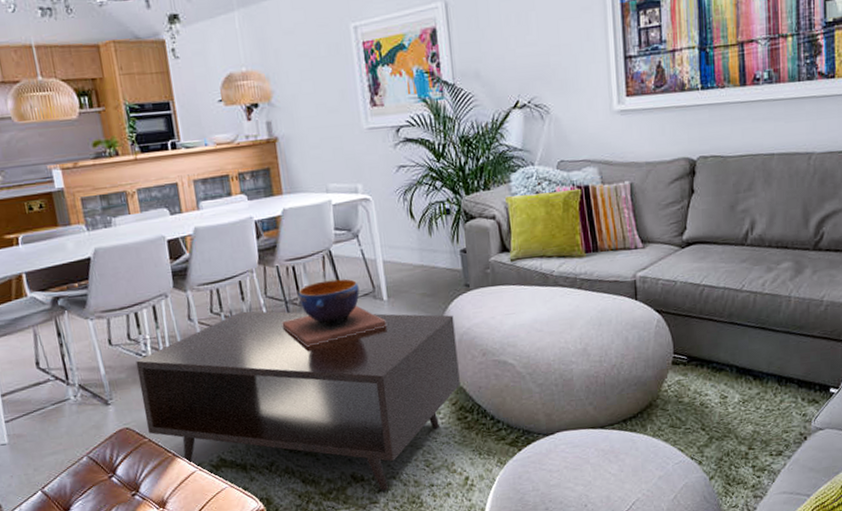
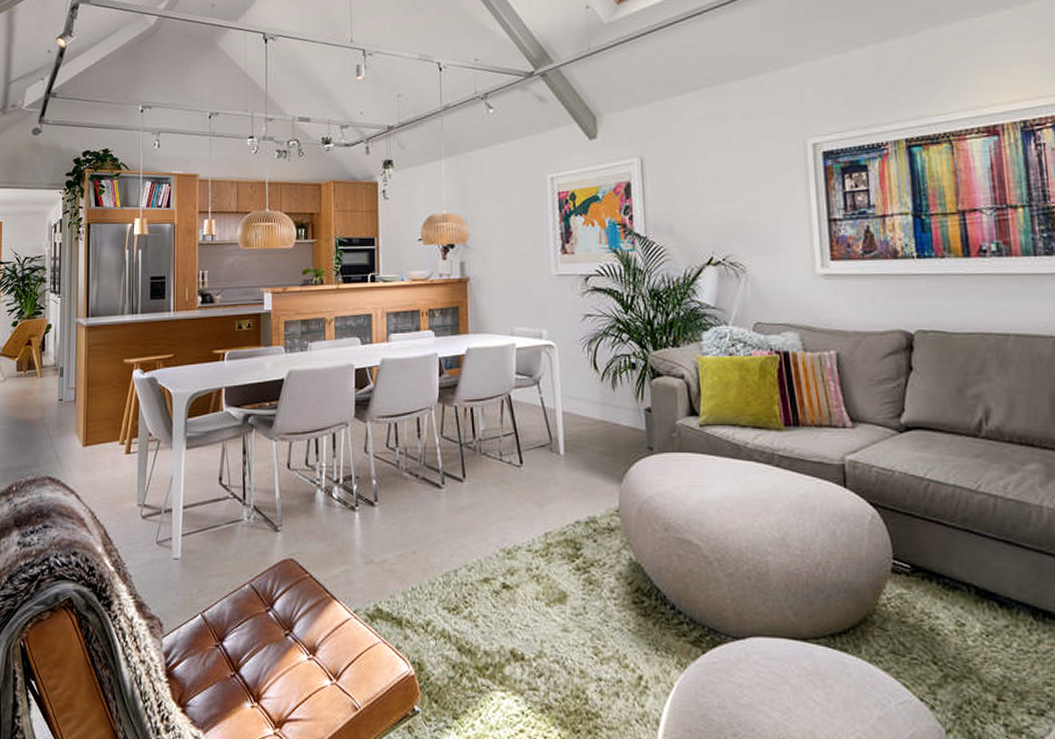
coffee table: present [135,311,460,492] -> none [309,449,638,677]
decorative bowl: present [281,279,387,347] -> none [454,426,561,496]

